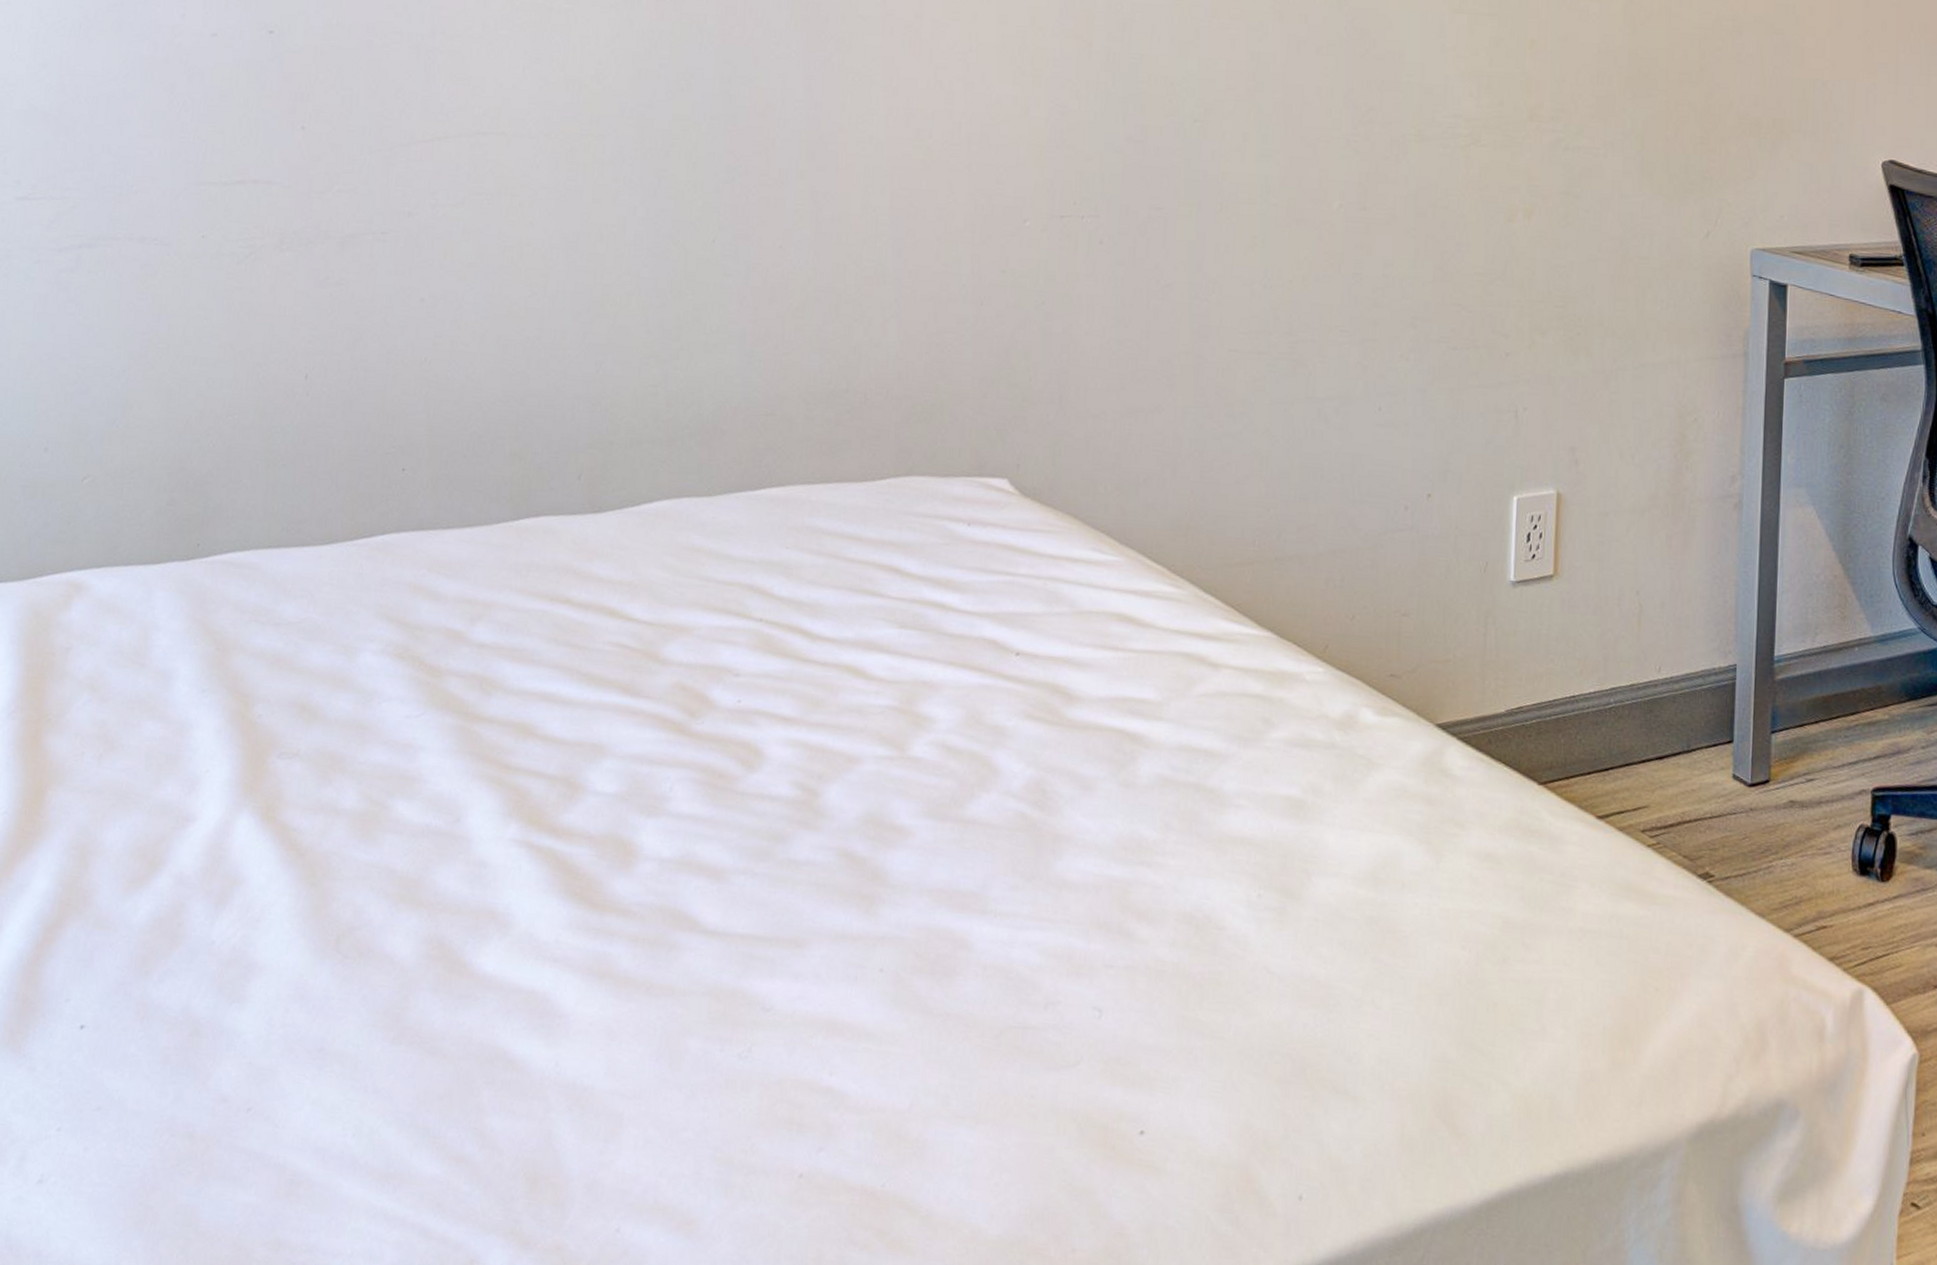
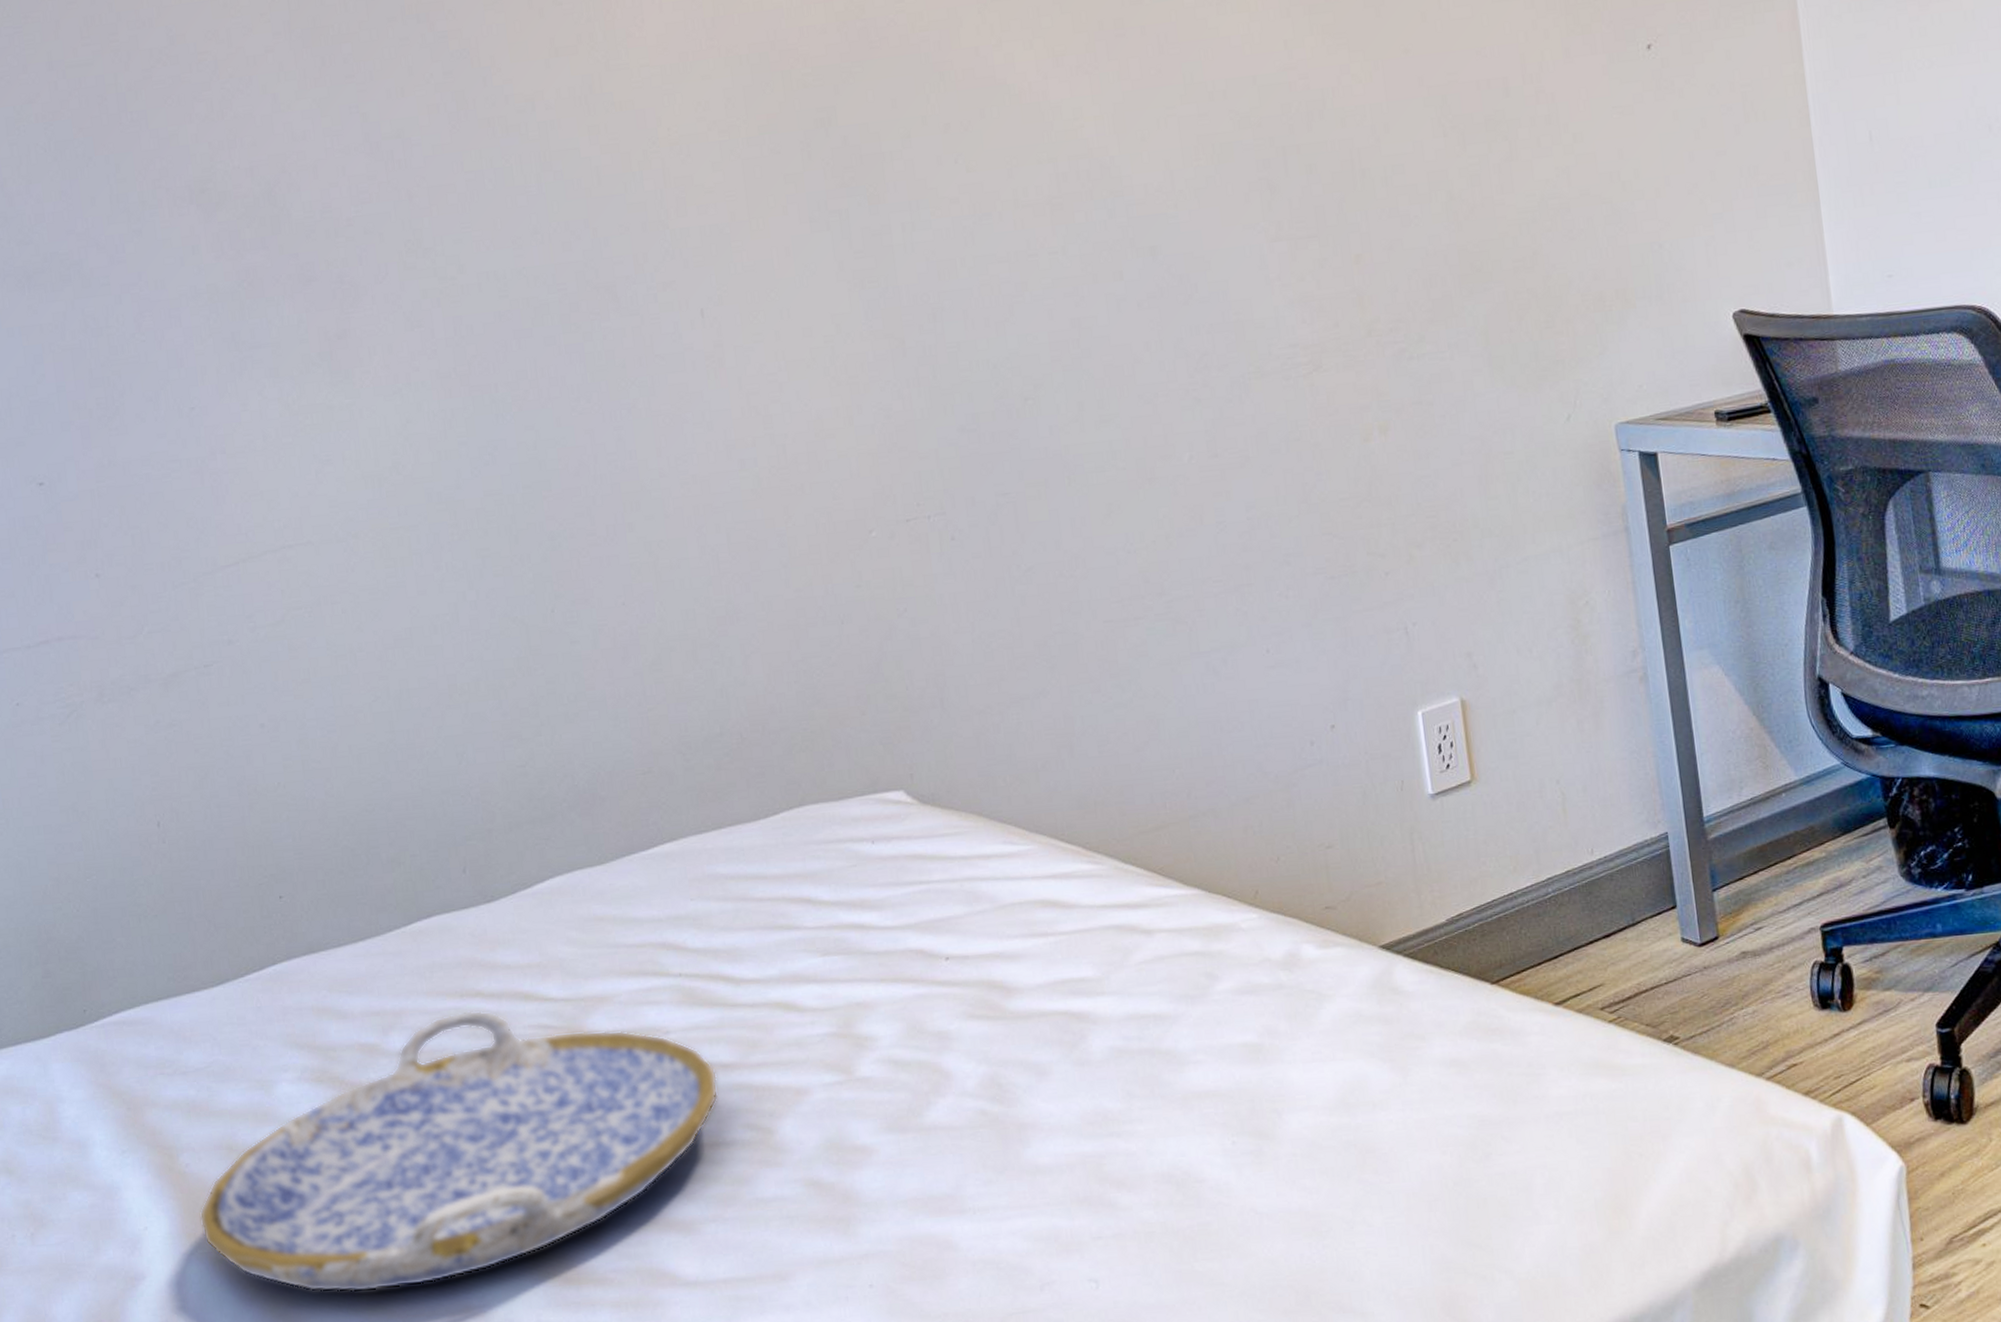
serving tray: none [259,615,777,881] -> present [199,1010,719,1293]

